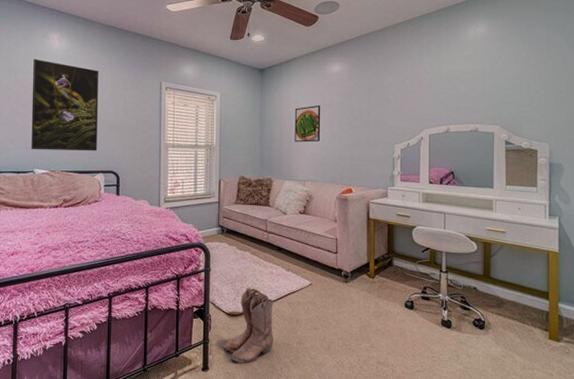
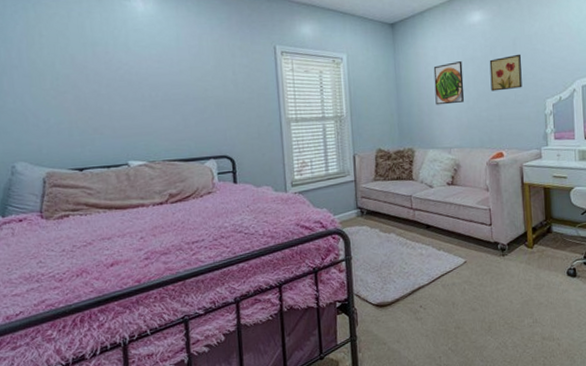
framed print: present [31,58,99,151] -> none [113,26,205,138]
boots: present [224,287,273,364] -> none [374,272,429,358]
wall art: none [345,102,375,134] -> present [489,54,522,91]

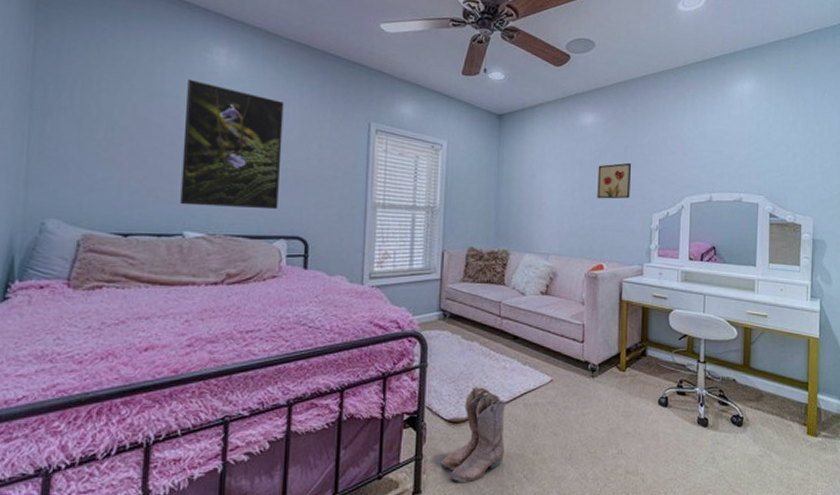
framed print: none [113,26,205,138] -> present [180,79,284,210]
boots: none [374,272,429,358] -> present [442,386,506,483]
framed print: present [433,61,464,105] -> none [537,163,570,208]

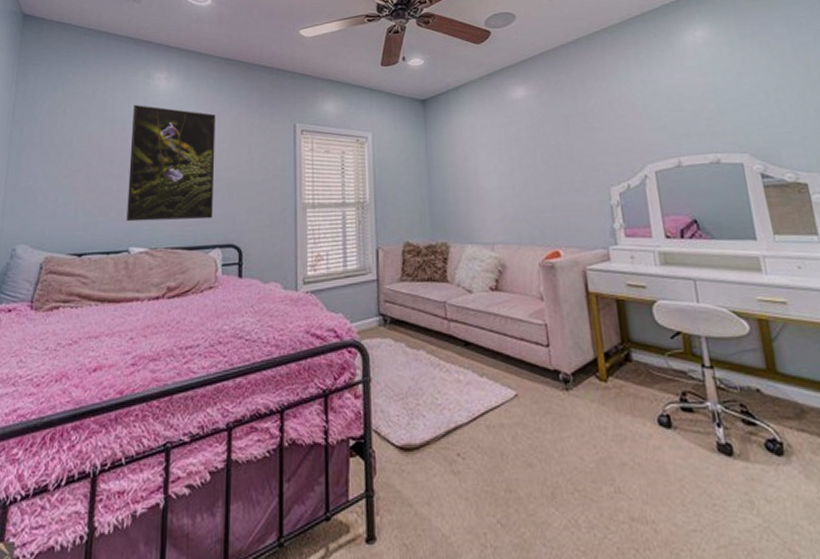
boots: present [442,386,506,483] -> none [397,404,470,529]
wall art: present [597,162,632,199] -> none [537,133,580,177]

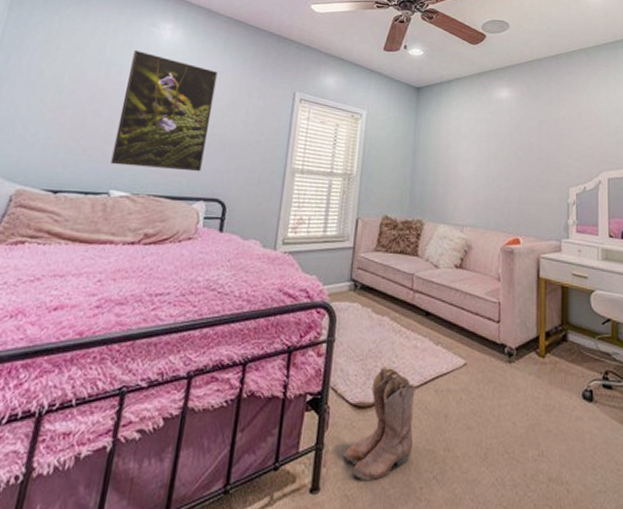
boots: none [397,404,470,529] -> present [344,366,416,482]

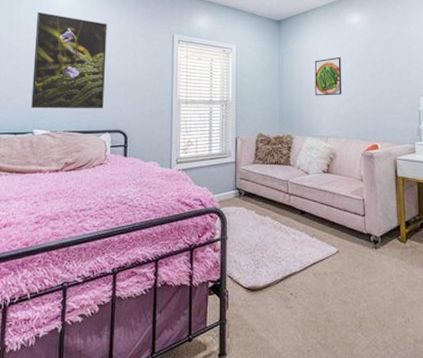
boots: present [344,366,416,482] -> none [243,257,298,347]
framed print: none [453,135,485,178] -> present [314,57,342,96]

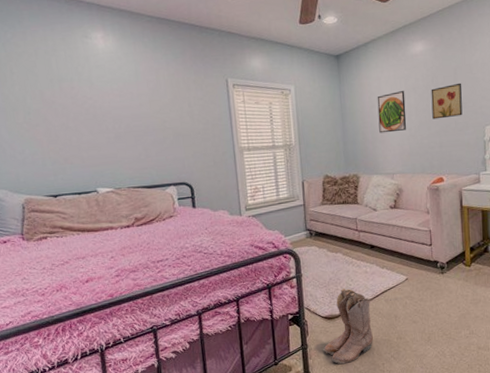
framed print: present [31,11,107,109] -> none [77,63,165,168]
boots: none [243,257,298,347] -> present [323,288,373,364]
wall art: none [366,53,397,86] -> present [431,82,463,120]

